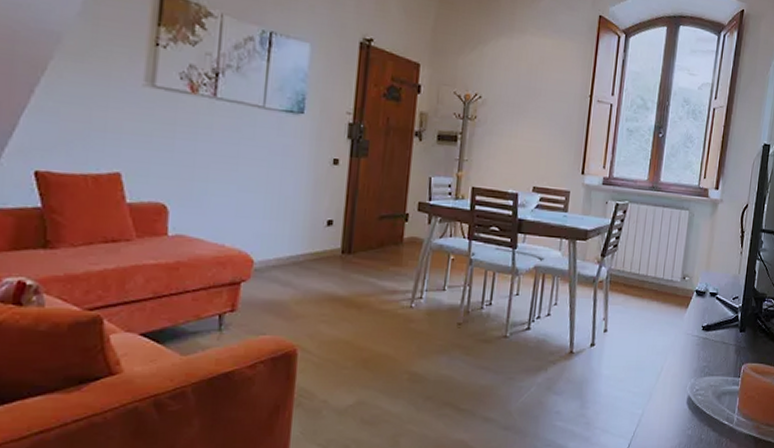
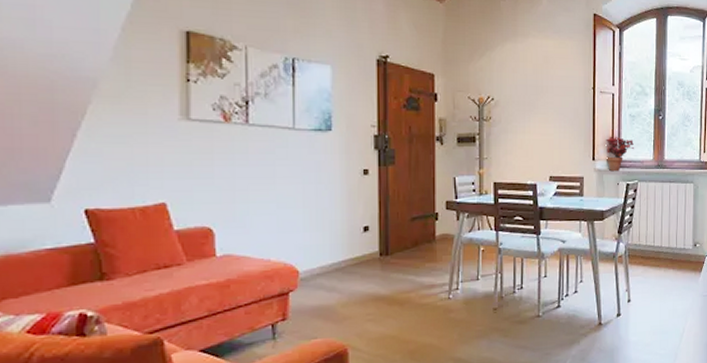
potted plant: none [597,151,629,190] -> present [605,137,635,172]

